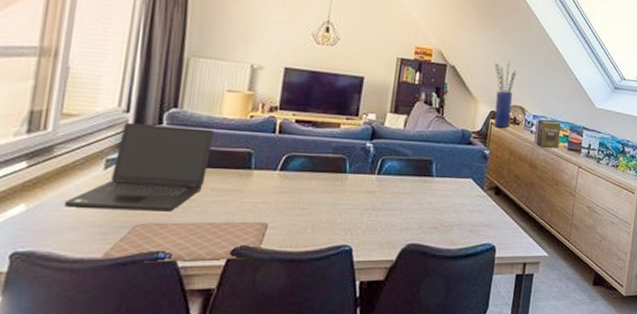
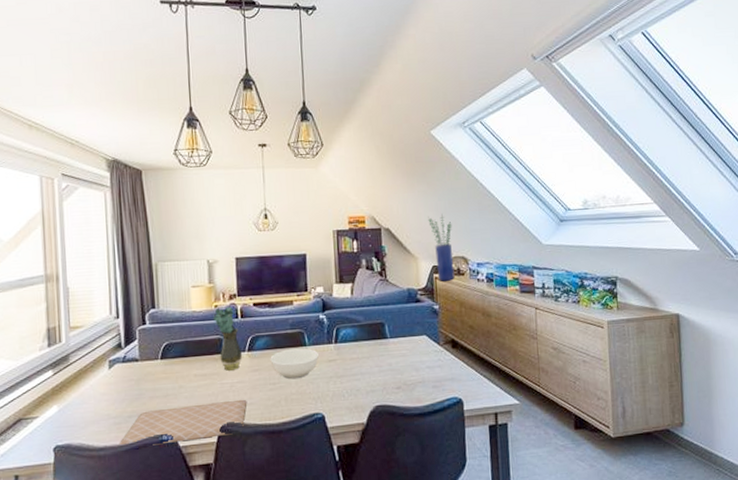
laptop: present [64,122,214,212] -> none [84,323,188,404]
vase: none [245,115,274,189] -> present [213,305,243,371]
bowl: none [303,174,358,207] -> present [270,348,319,379]
books: present [534,119,561,148] -> none [480,264,511,294]

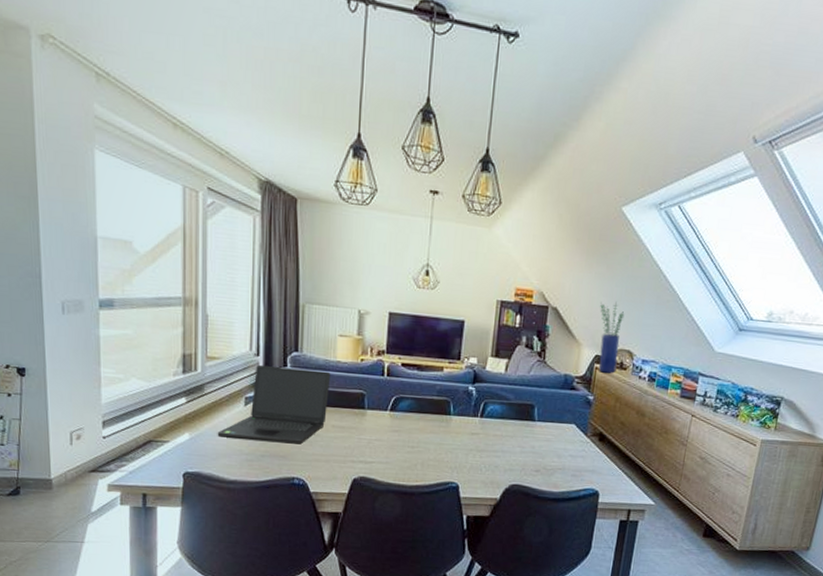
laptop: none [84,323,188,404] -> present [217,364,331,444]
placemat: present [117,399,247,446] -> none [248,453,383,489]
vase: present [213,305,243,371] -> none [358,359,384,428]
bowl: present [270,348,319,379] -> none [412,415,462,446]

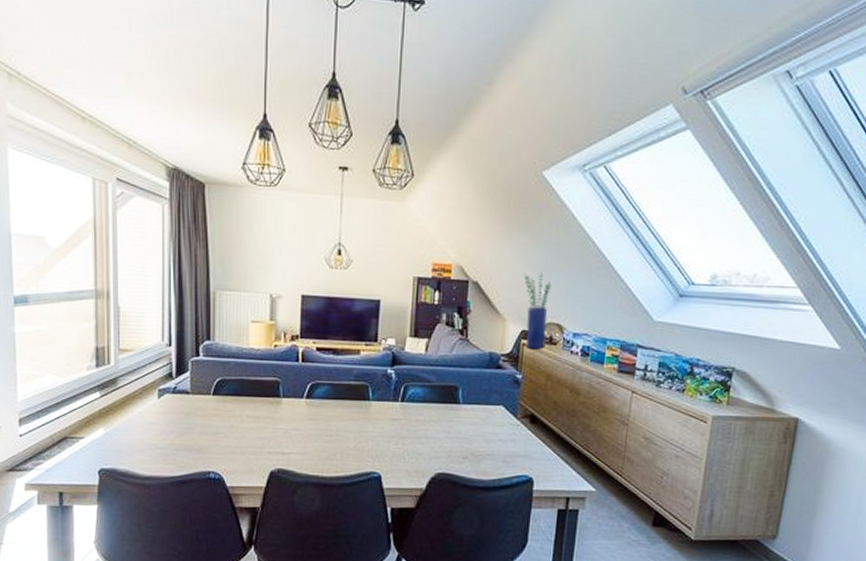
laptop: present [217,364,331,444] -> none [131,355,244,437]

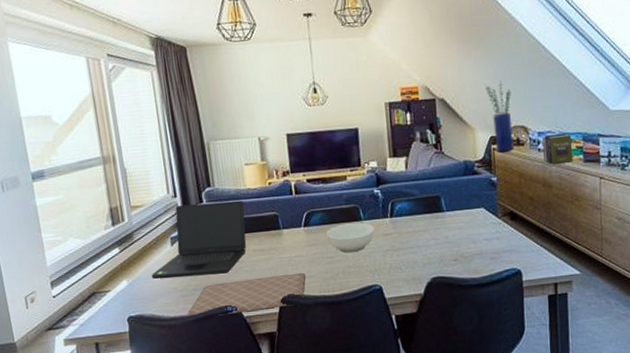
laptop: none [131,355,244,437] -> present [151,200,247,279]
placemat: none [163,446,301,483] -> present [186,272,306,316]
bowl: none [329,401,382,434] -> present [326,222,375,253]
books: none [575,337,609,371] -> present [541,133,574,164]

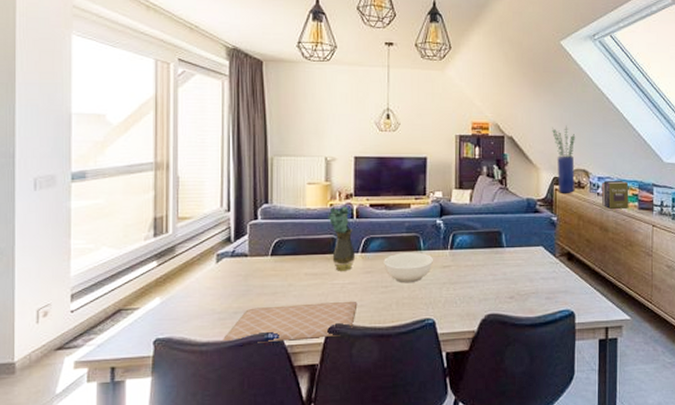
laptop: present [151,200,247,279] -> none [189,220,301,298]
vase: none [268,182,299,246] -> present [328,204,356,271]

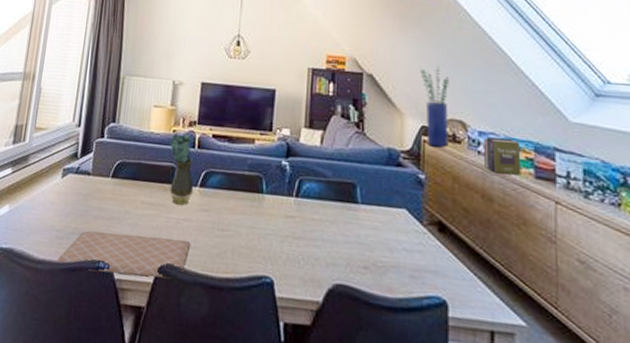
bowl: present [384,252,433,283] -> none [222,193,276,230]

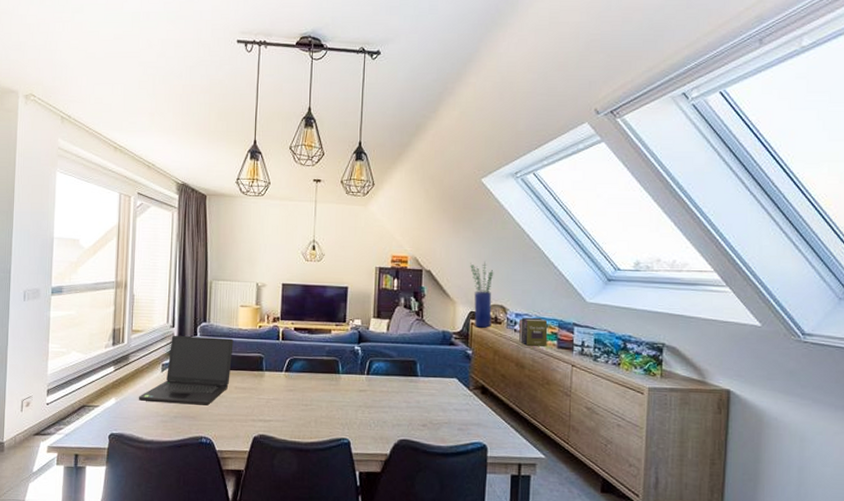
laptop: none [33,135,144,222] -> present [138,335,234,406]
placemat: present [55,231,191,279] -> none [162,414,280,447]
vase: present [169,130,194,205] -> none [257,325,280,388]

